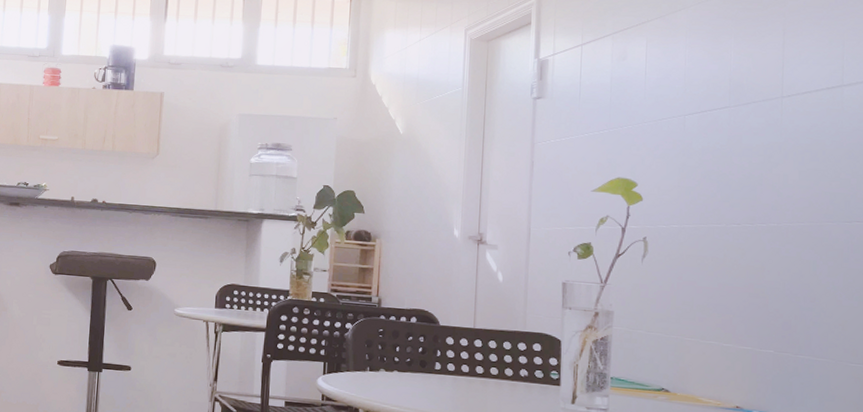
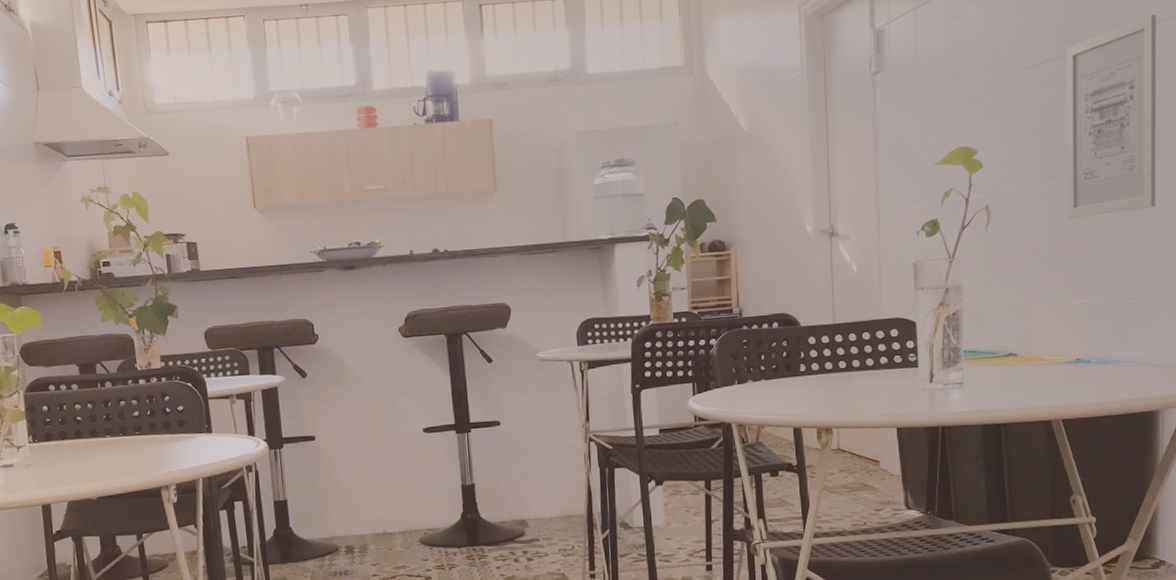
wall art: none [732,79,837,266] -> present [1066,14,1156,218]

